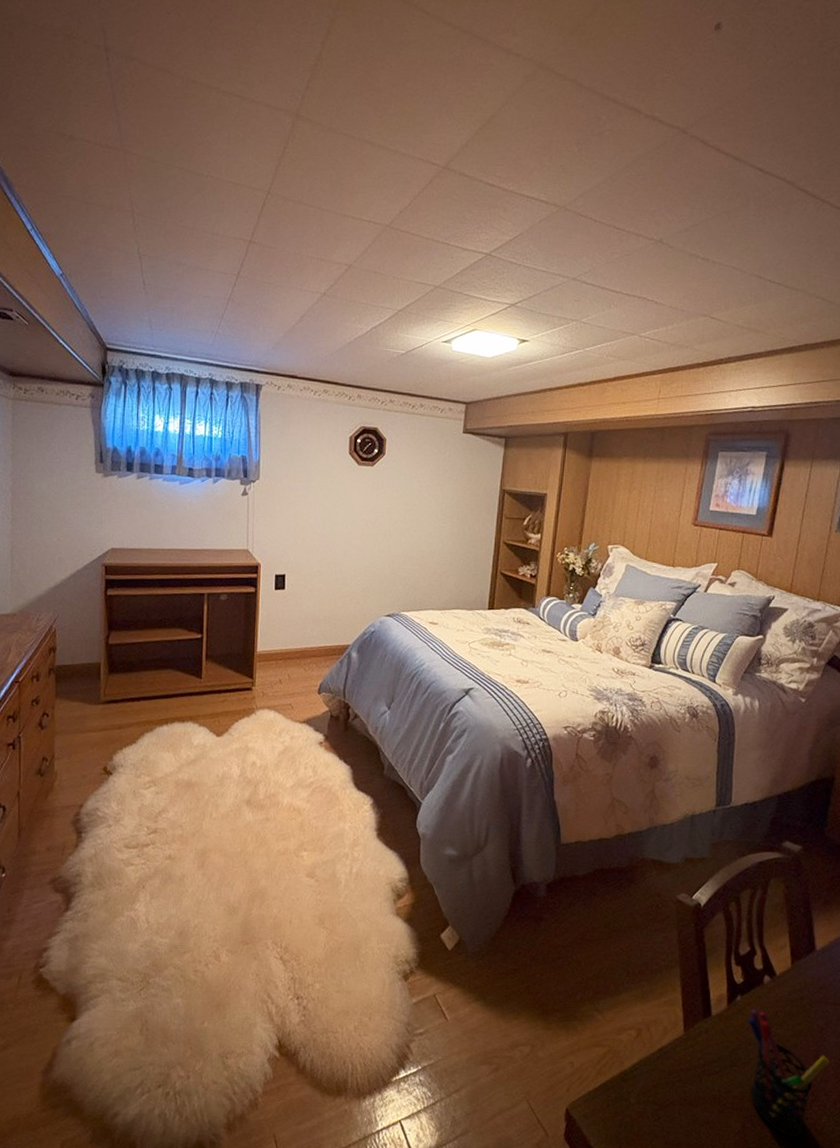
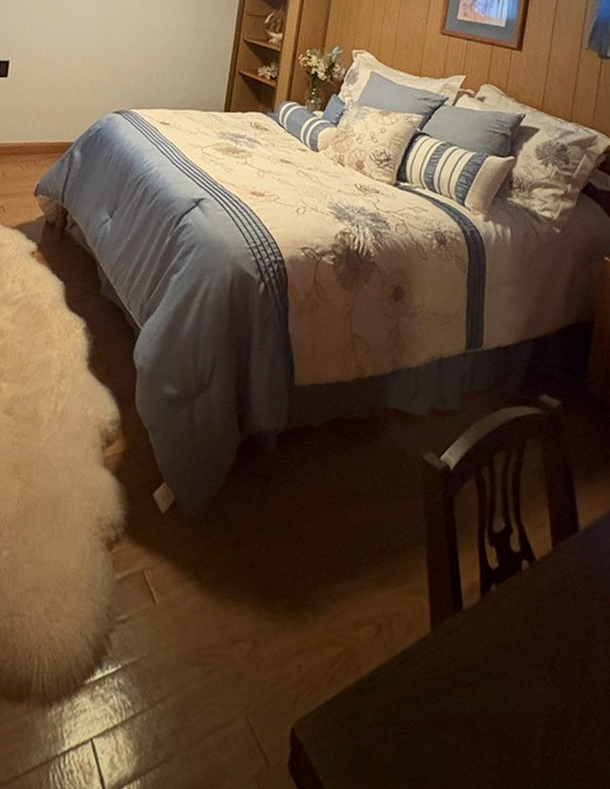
pen holder: present [748,1009,830,1138] -> none [504,603,599,776]

